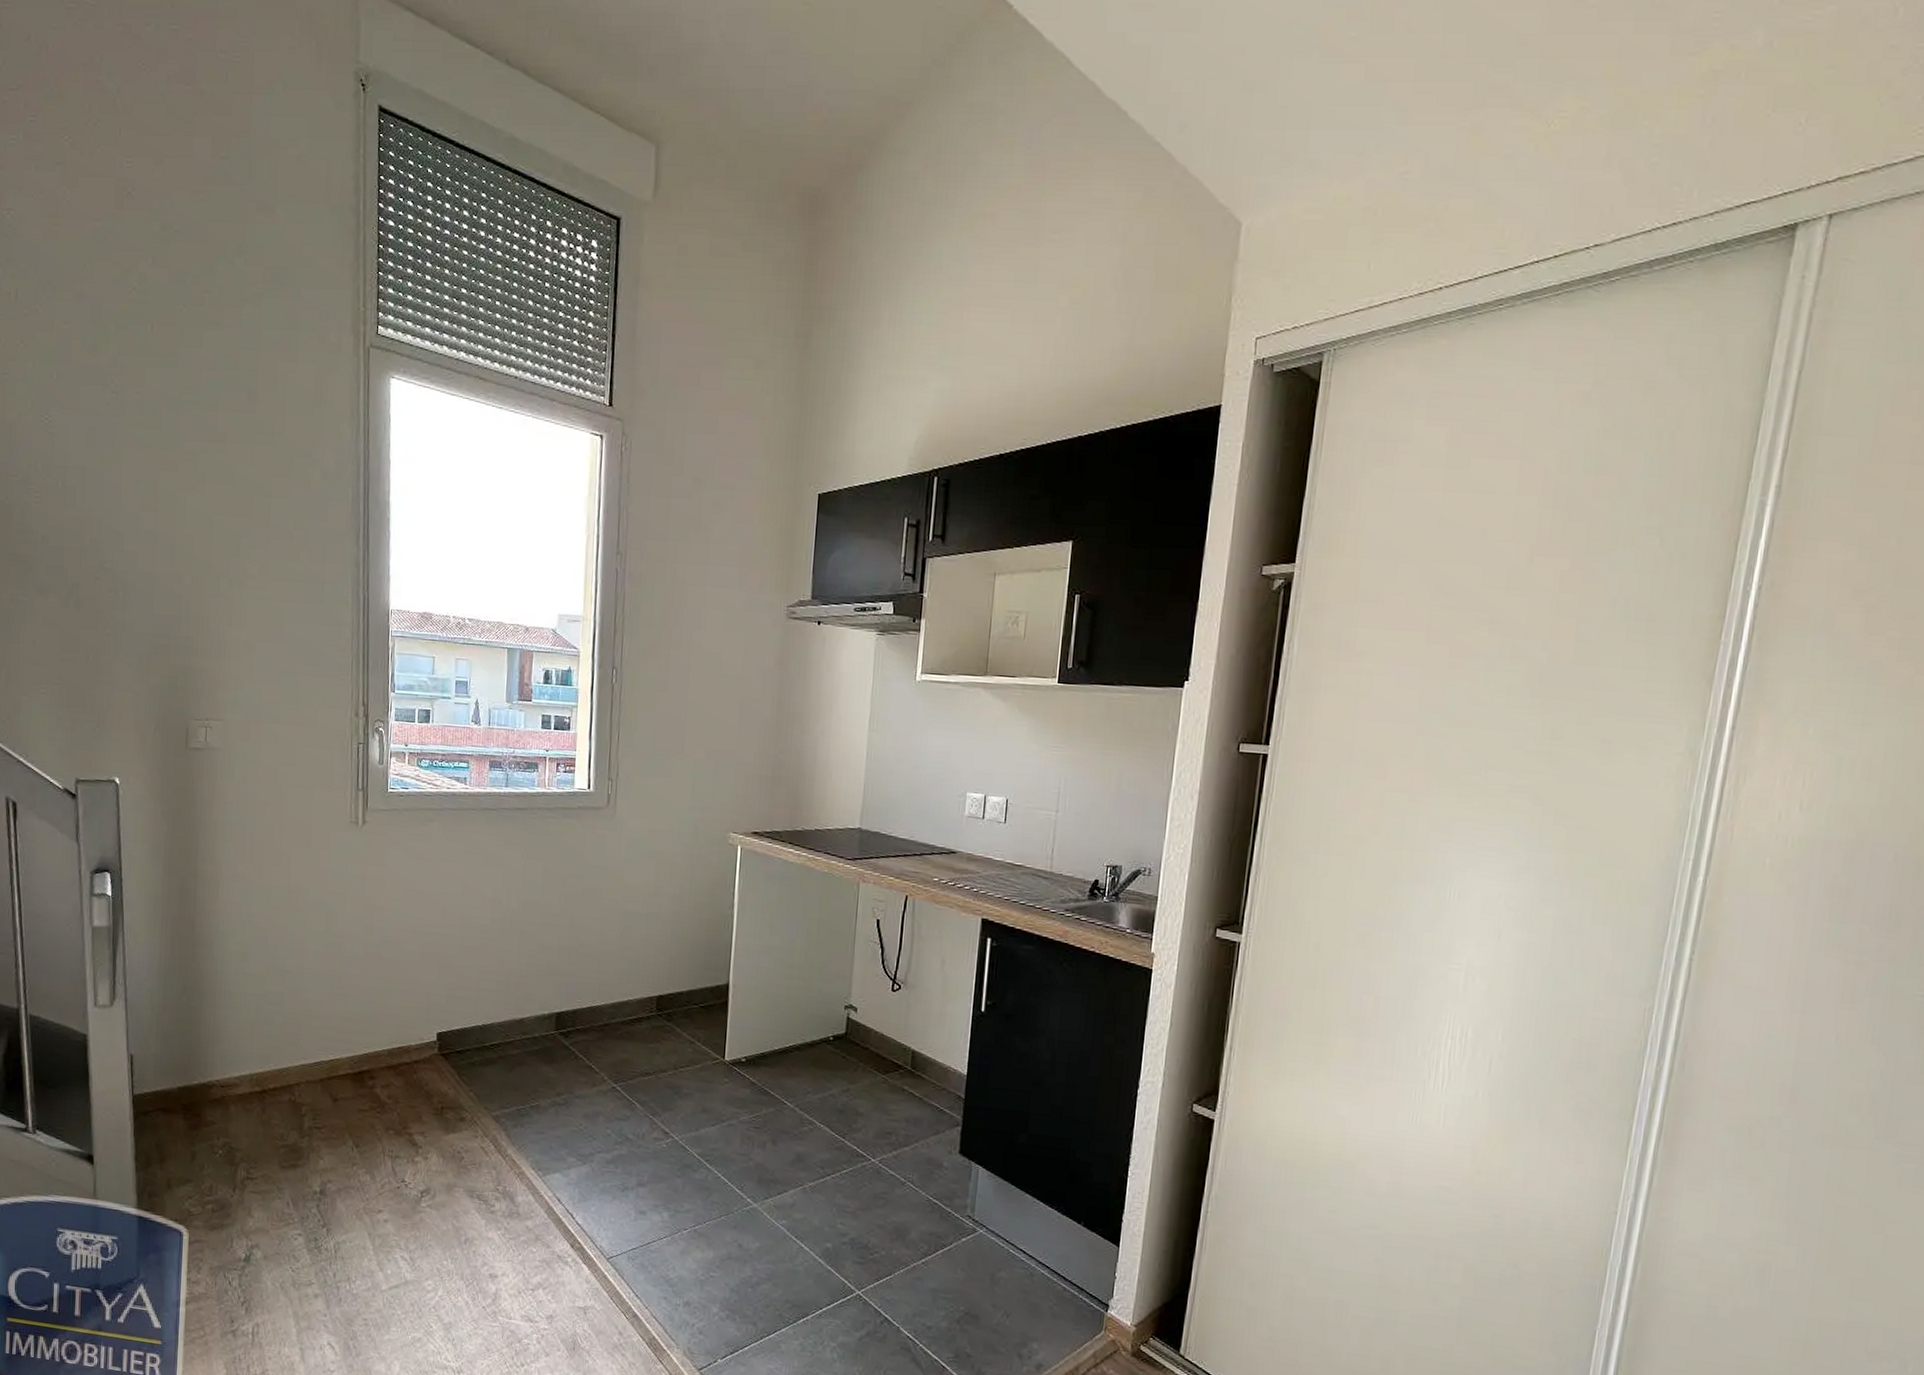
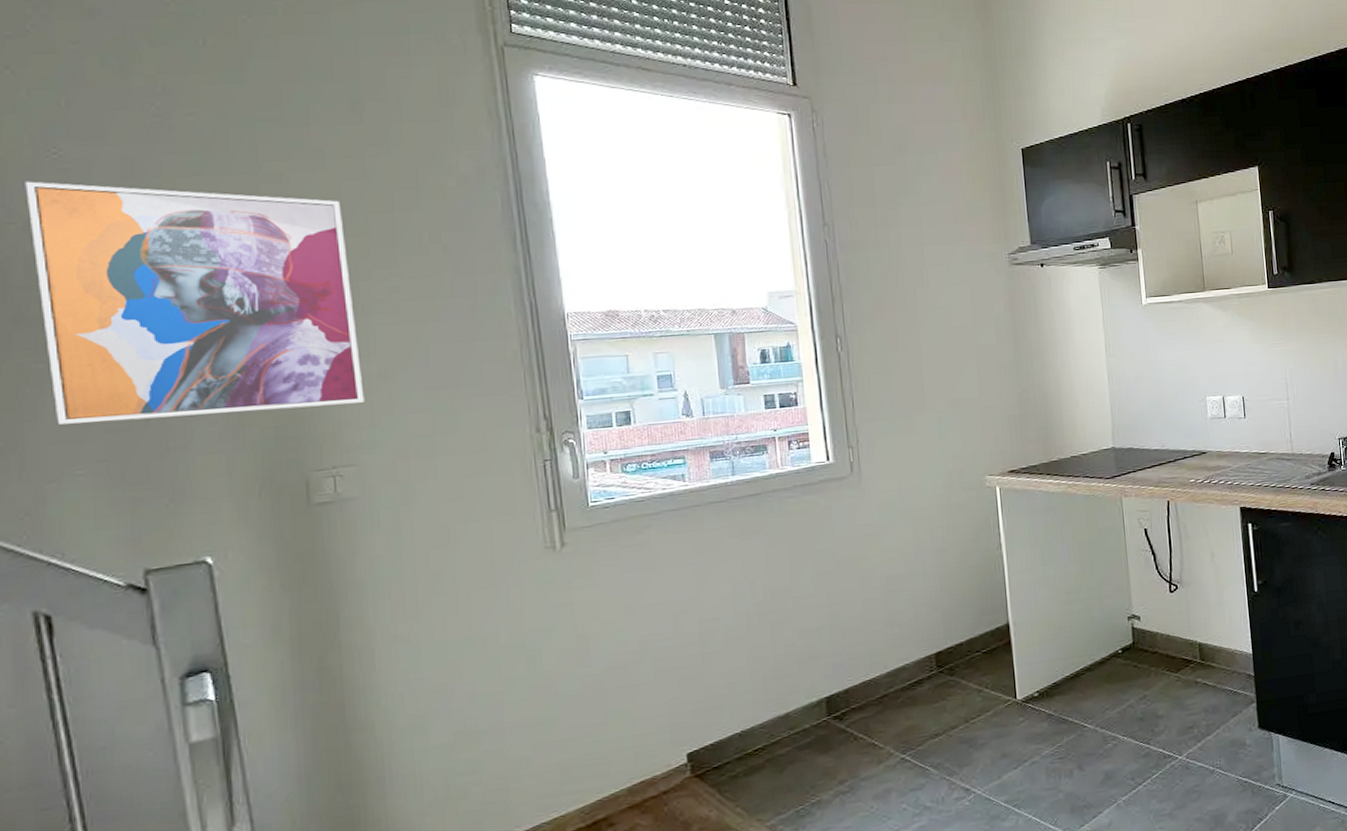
wall art: none [26,441,234,666] -> present [25,181,365,425]

